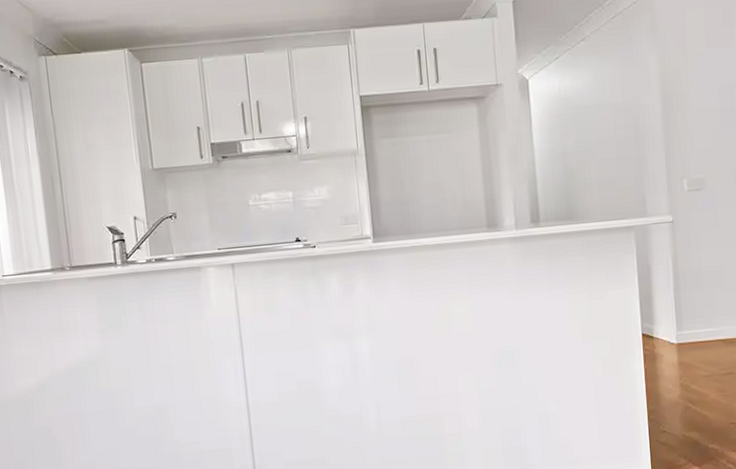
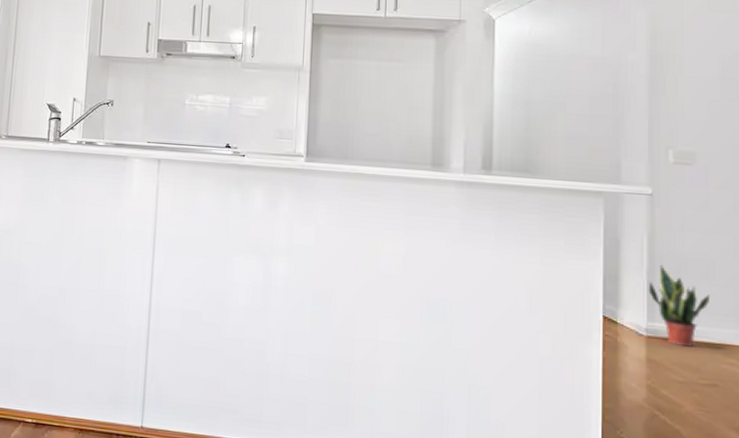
potted plant: none [675,281,724,347] -> present [648,264,711,347]

